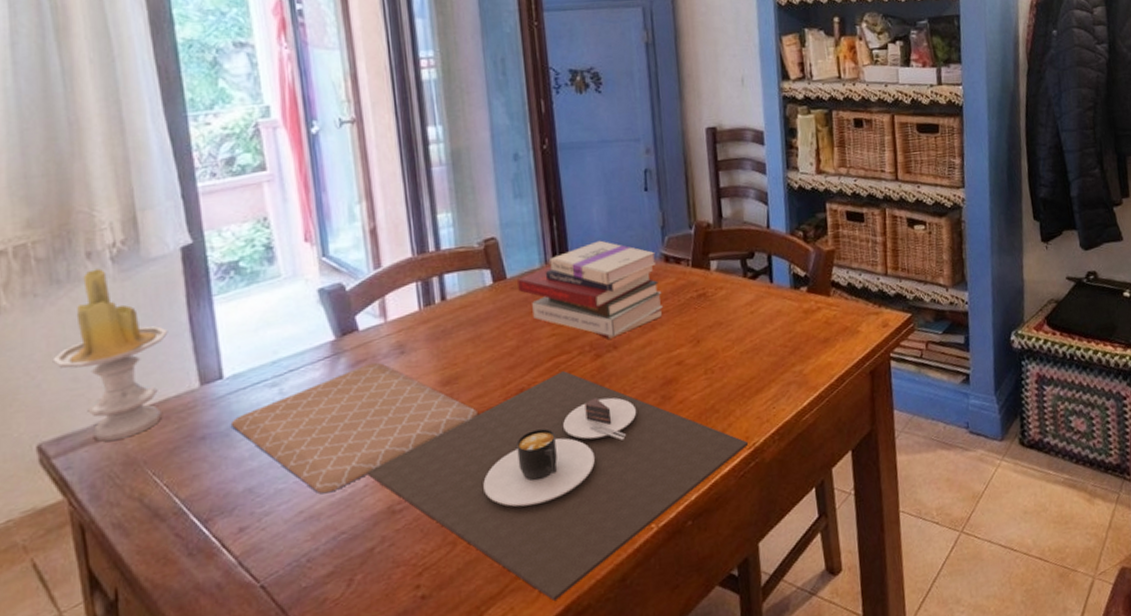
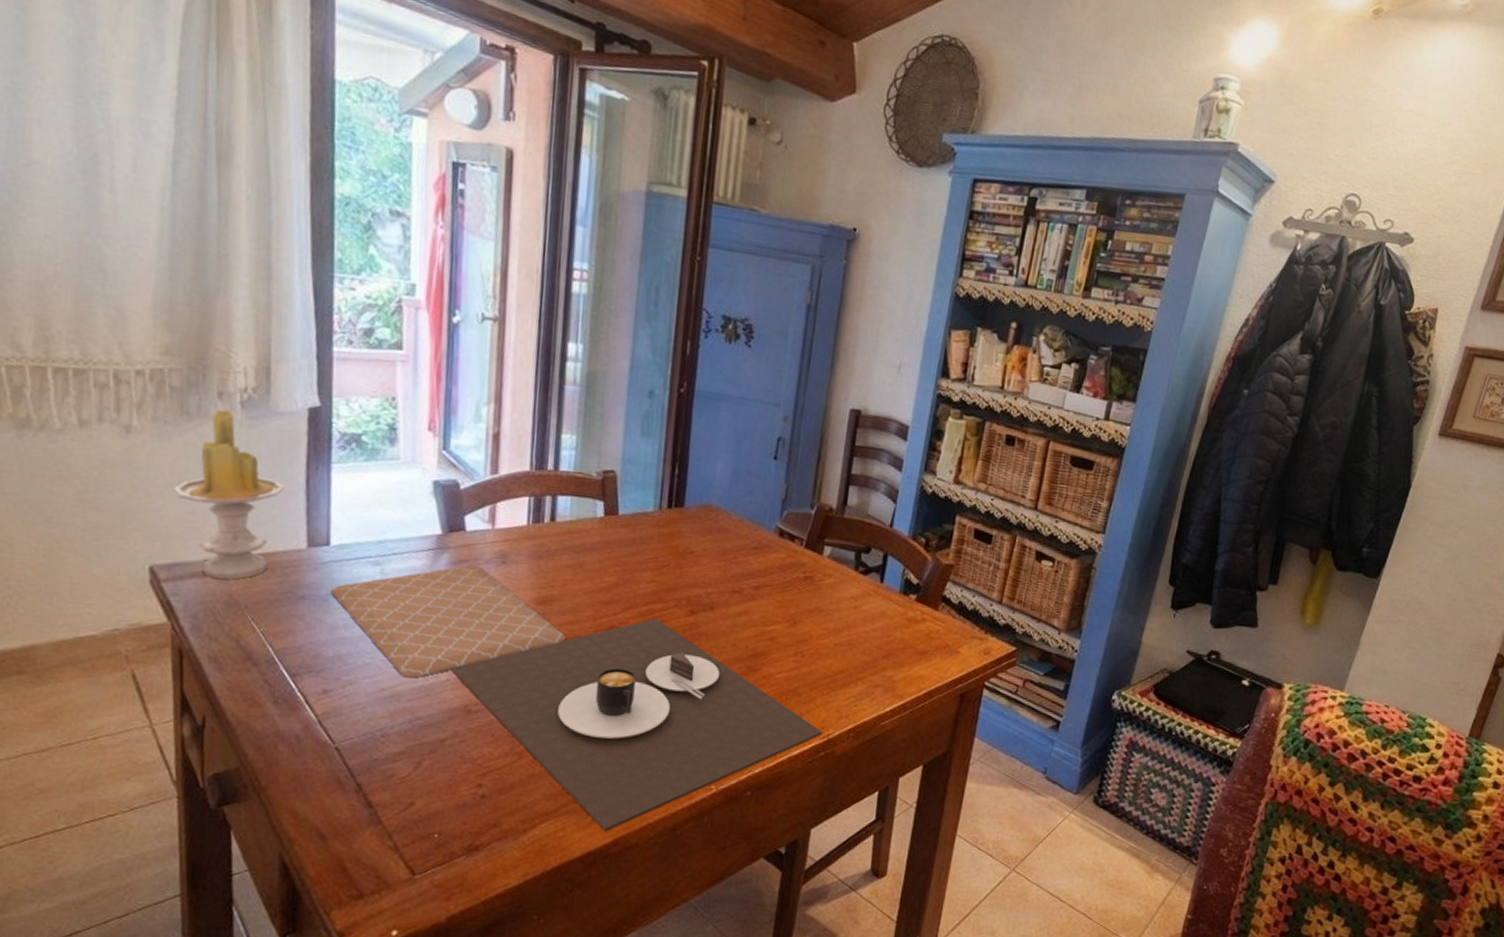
books: present [517,240,664,340] -> none [628,498,771,599]

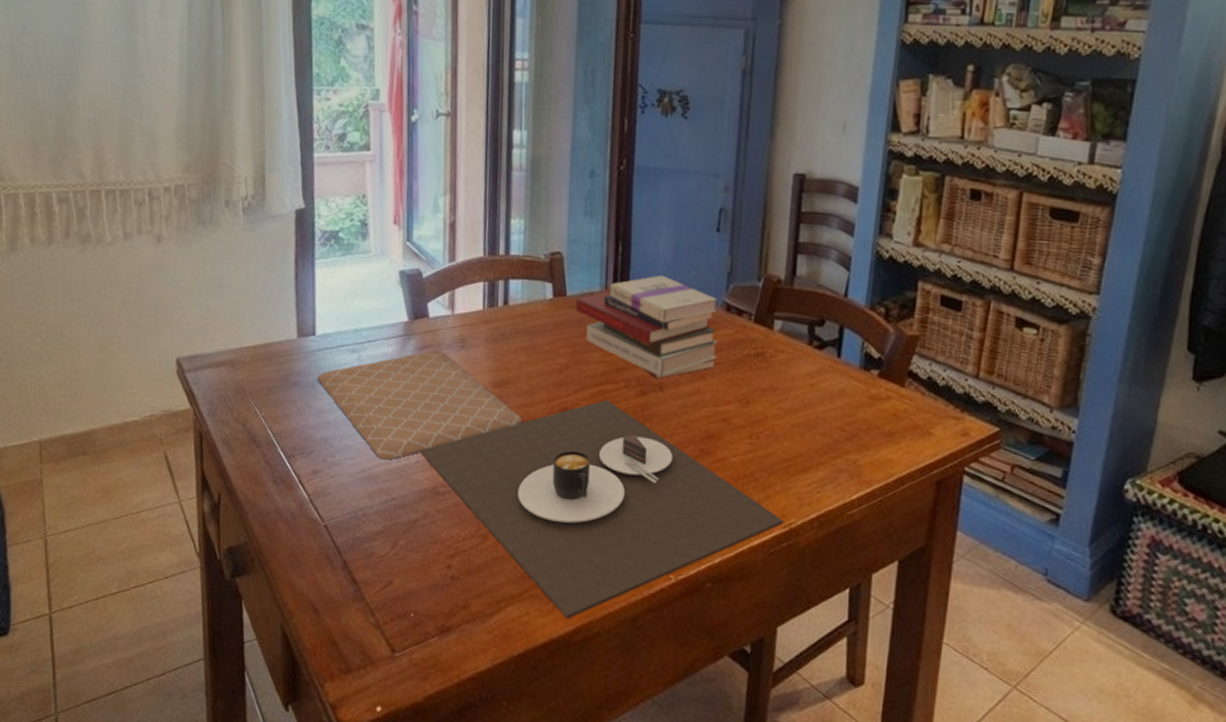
candle: present [173,410,285,580] -> none [193,216,279,369]
books: none [628,498,771,599] -> present [576,275,718,379]

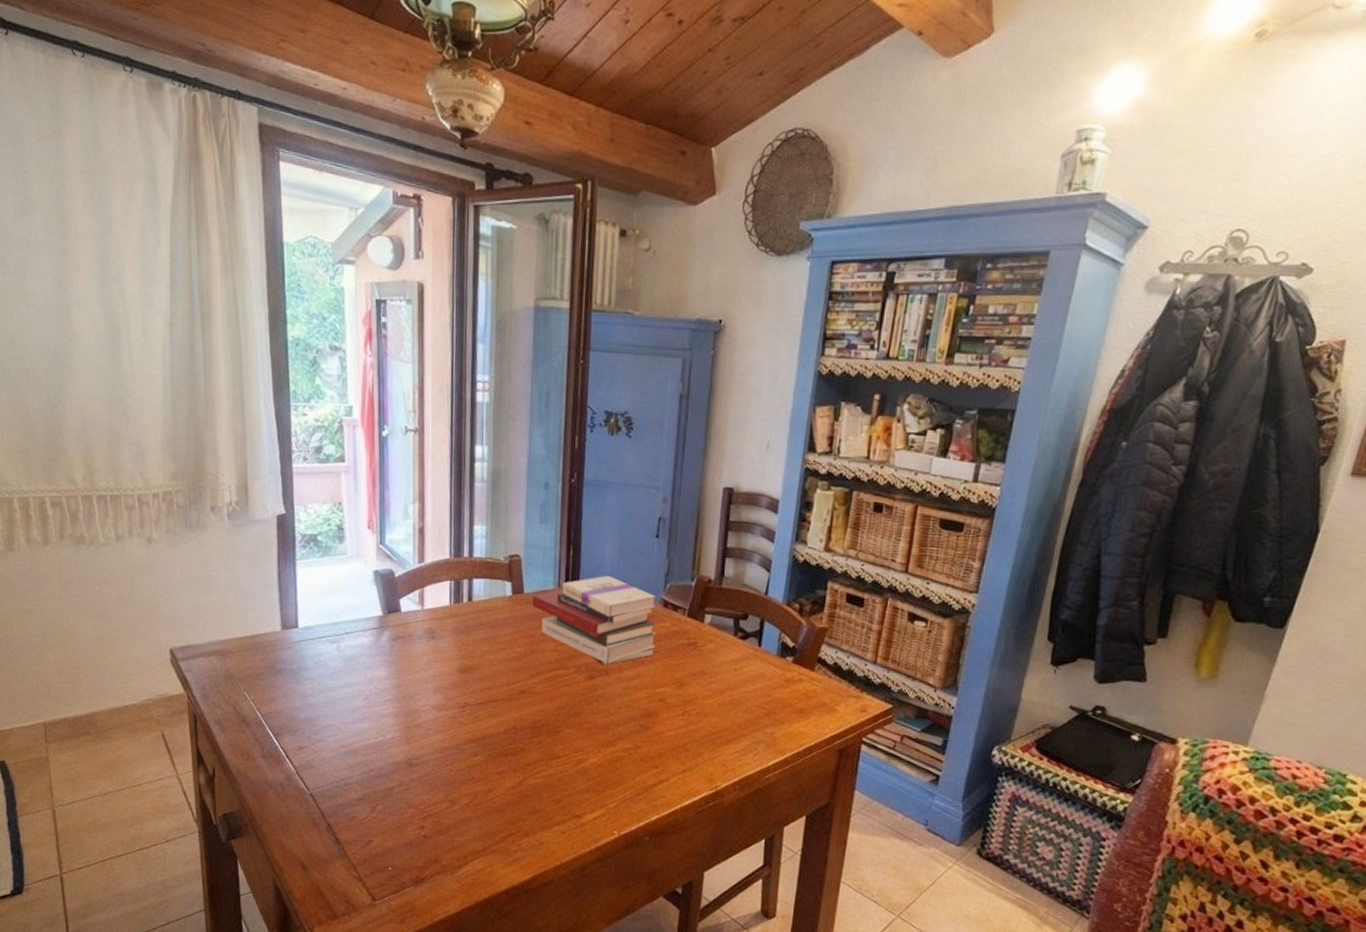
placemat: present [318,350,523,460] -> none [301,641,486,737]
place setting: present [420,400,785,620] -> none [395,683,712,870]

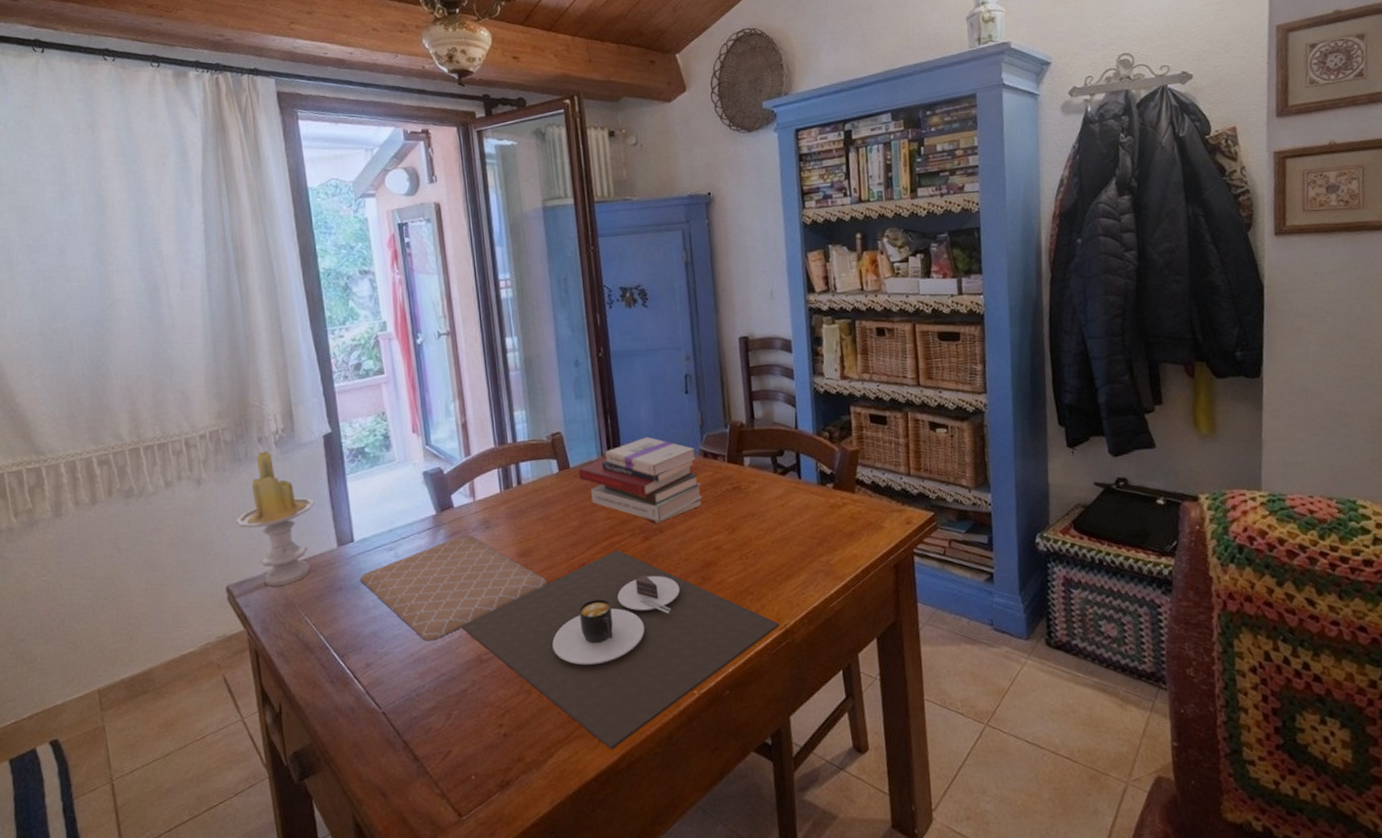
candle: none [183,521,263,658] -> present [236,450,315,587]
placemat: none [301,641,486,737] -> present [360,534,548,641]
place setting: none [395,683,712,870] -> present [461,550,780,751]

